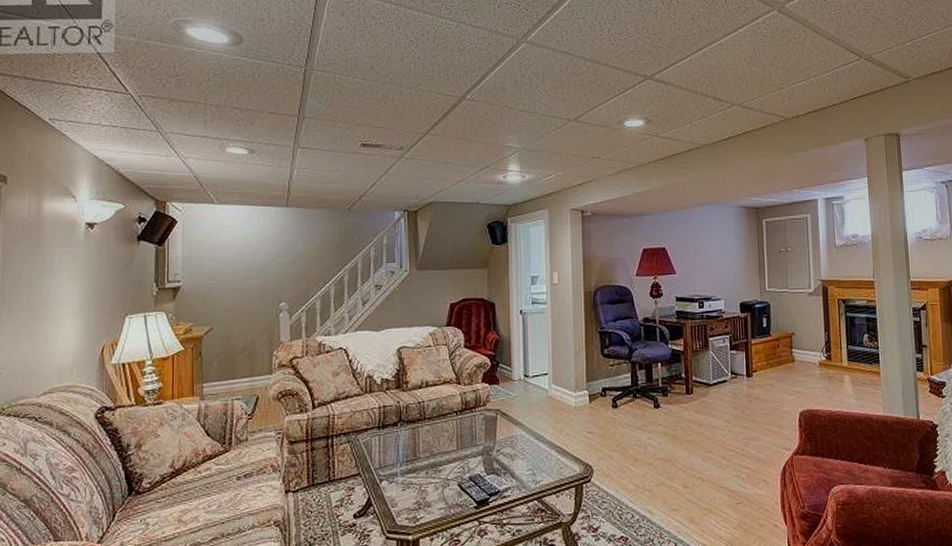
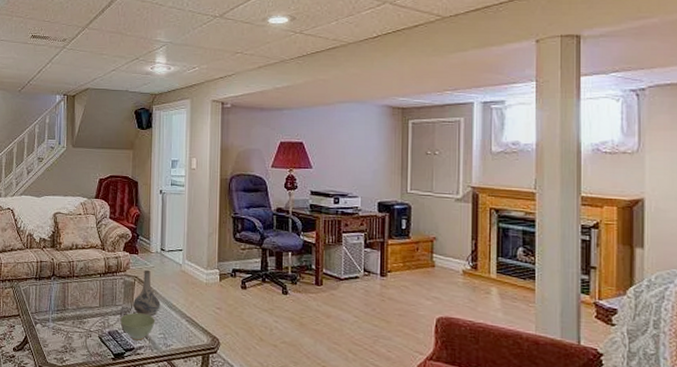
bowl: none [482,450,522,483] -> present [120,312,155,342]
decorative vase: none [496,400,527,453] -> present [133,269,161,317]

